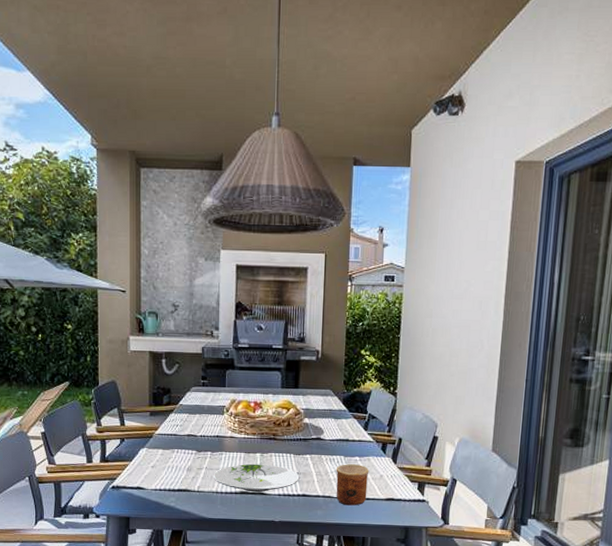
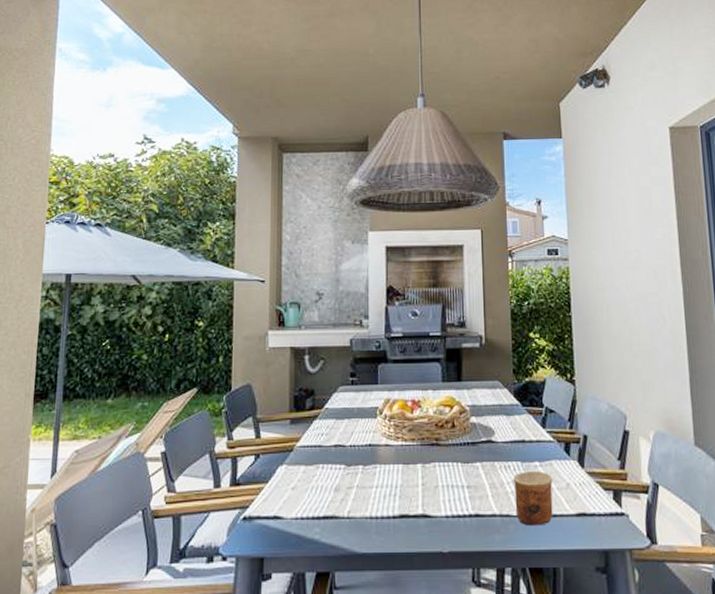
plate: present [213,463,300,493] -> none [365,477,470,515]

